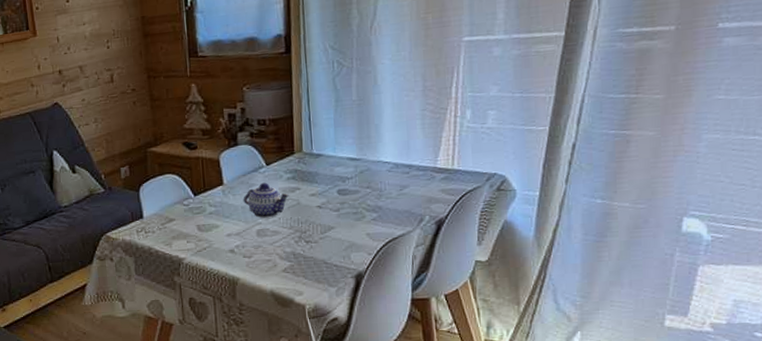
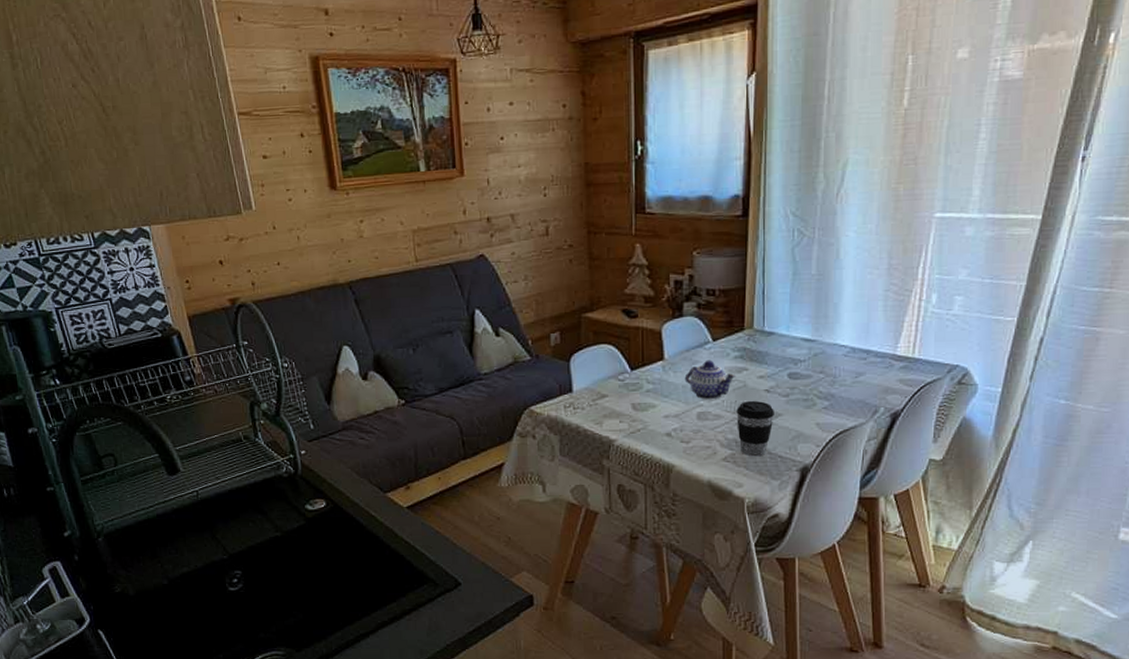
coffee cup: none [292,216,327,267] -> present [737,400,774,457]

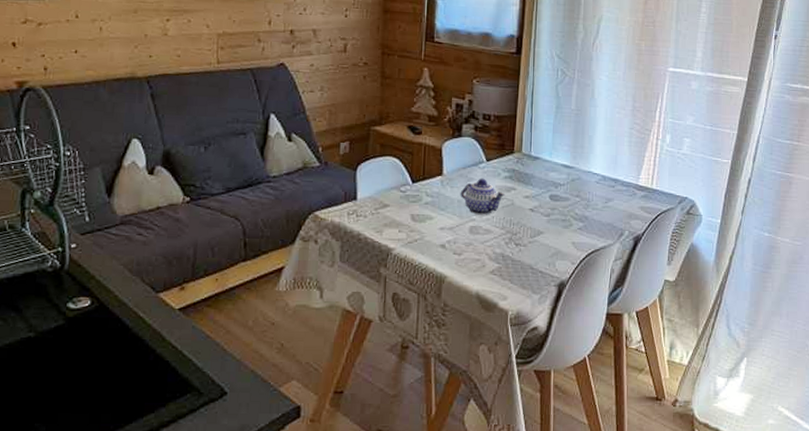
coffee cup: present [737,400,774,457] -> none [504,218,537,271]

